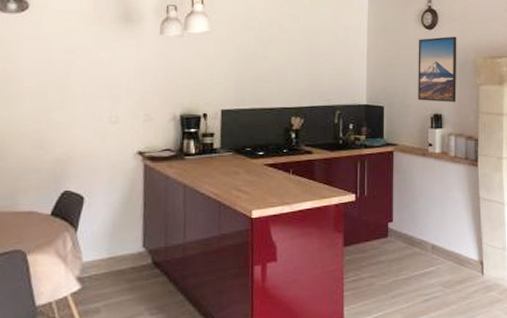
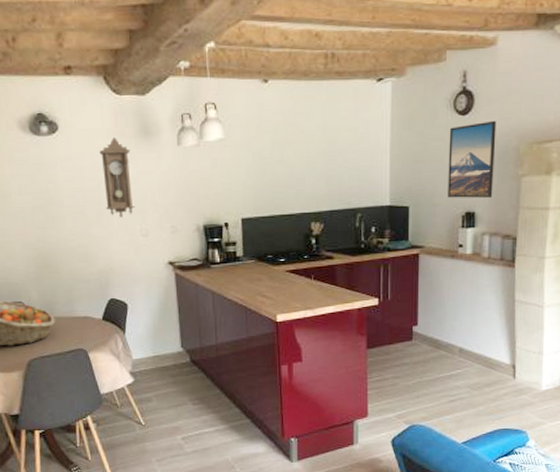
pendulum clock: none [73,21,109,102] -> present [99,137,135,217]

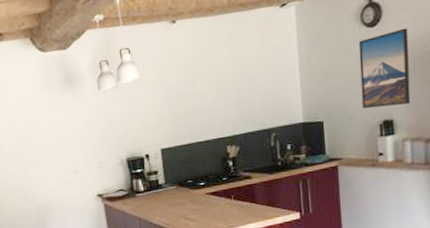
pendulum clock: present [99,137,135,217] -> none [31,89,65,159]

